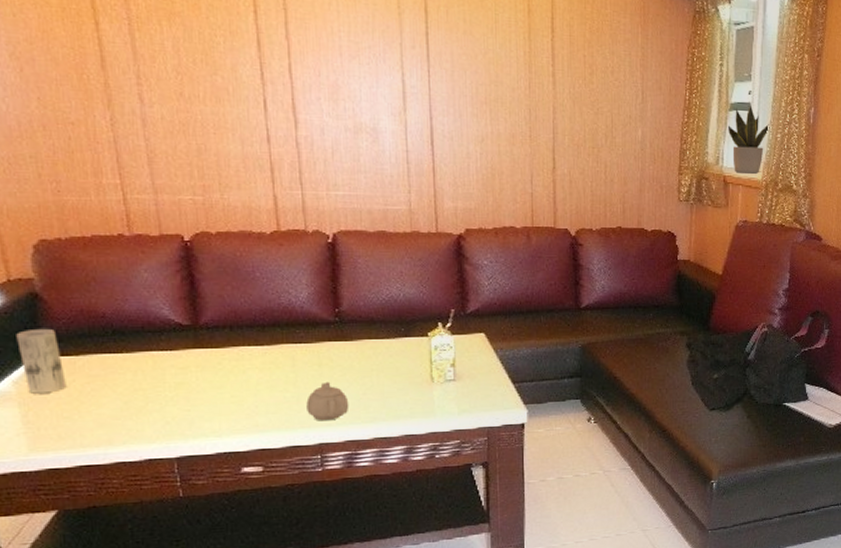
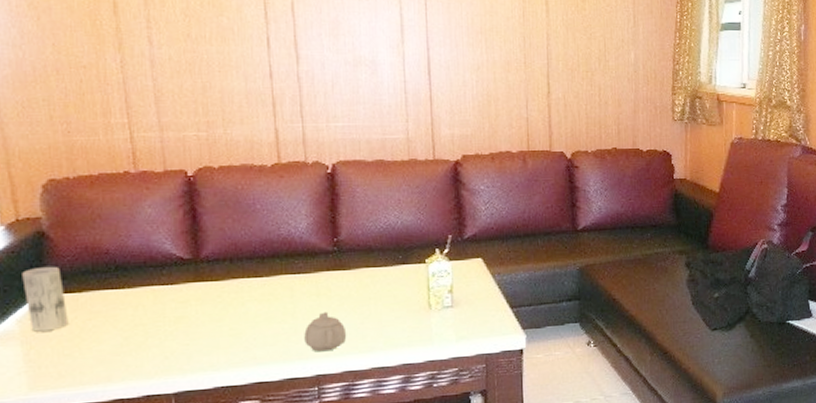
potted plant: present [728,103,770,175] -> none [720,23,762,92]

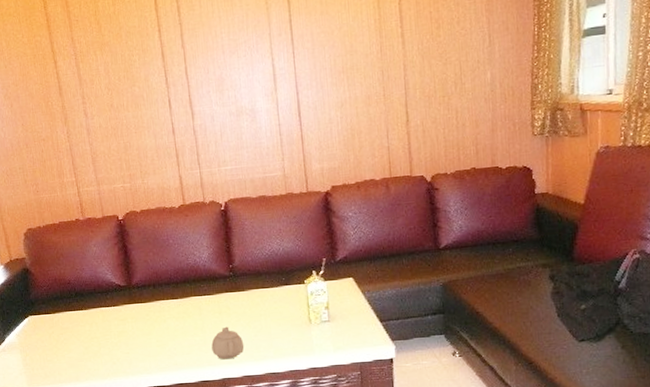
candle: present [22,266,69,332] -> none [17,294,49,343]

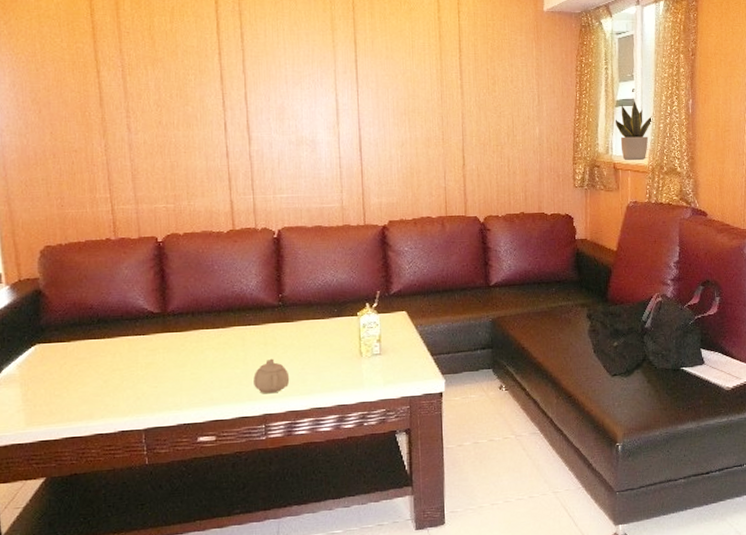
potted plant: none [582,26,630,100] -> present [616,99,653,161]

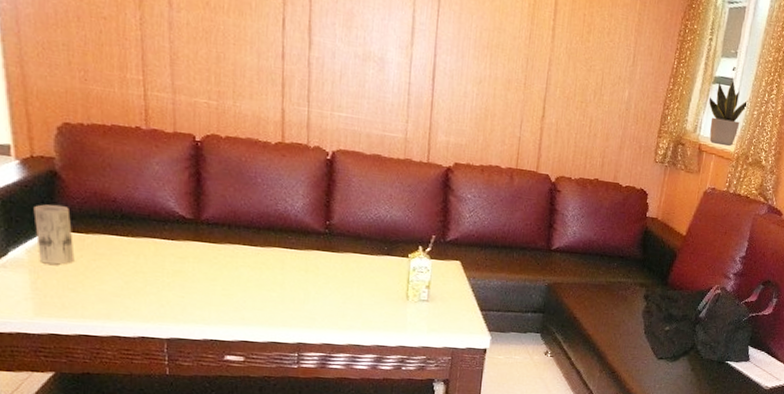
candle: none [22,319,59,376] -> present [33,204,75,265]
teapot: present [253,358,290,394] -> none [290,287,329,323]

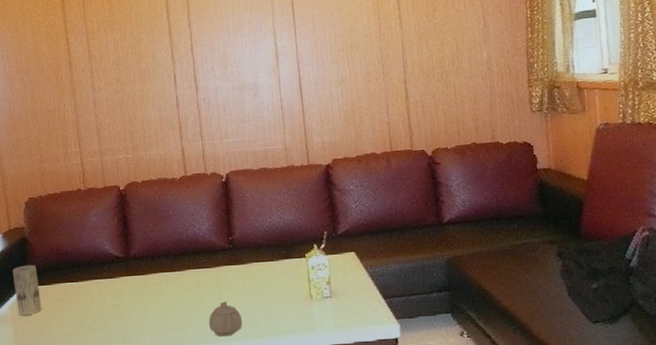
teapot: none [290,287,329,323] -> present [209,301,243,337]
potted plant: present [709,79,749,147] -> none [575,10,621,79]

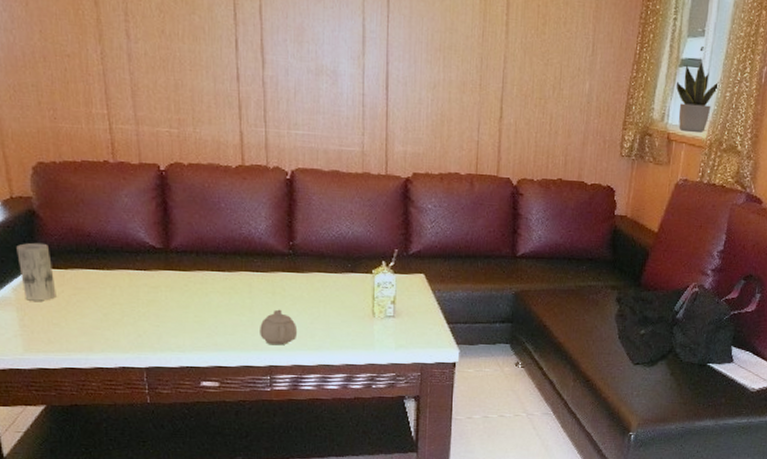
potted plant: none [575,10,621,79] -> present [676,59,720,134]

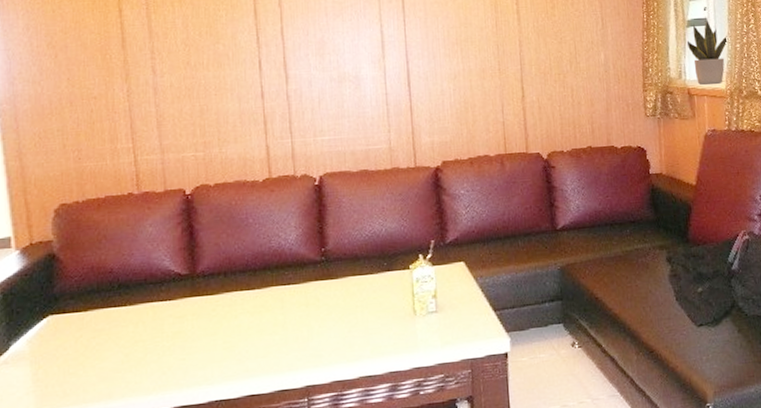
candle: present [16,242,56,301] -> none [33,286,74,352]
teapot: present [260,309,298,346] -> none [294,321,335,363]

